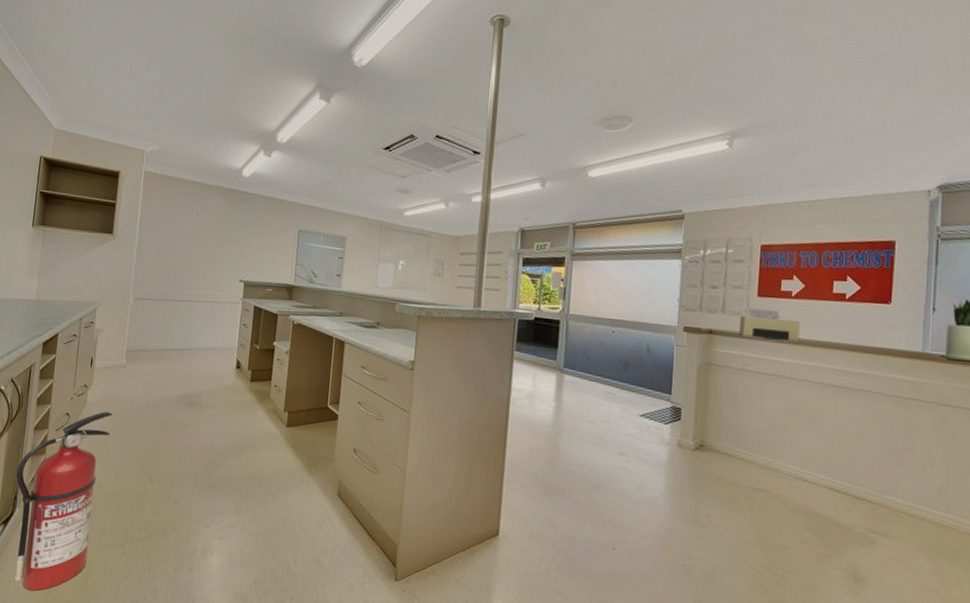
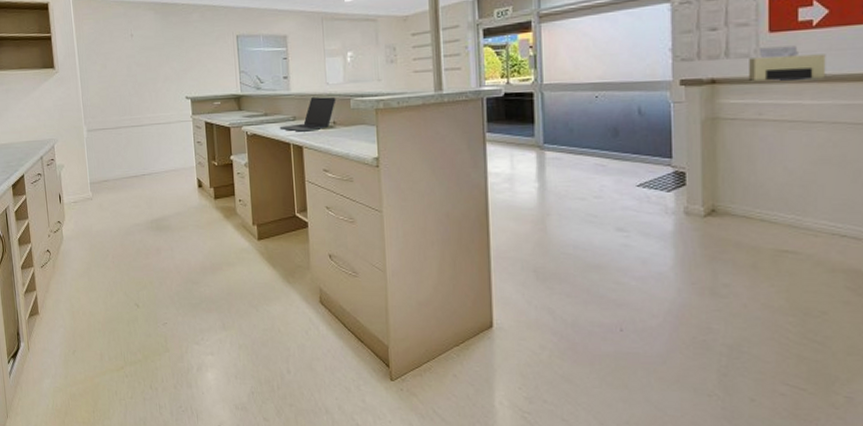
fire extinguisher: present [14,411,113,591] -> none [13,245,93,416]
laptop: none [325,297,383,329] -> present [279,97,336,132]

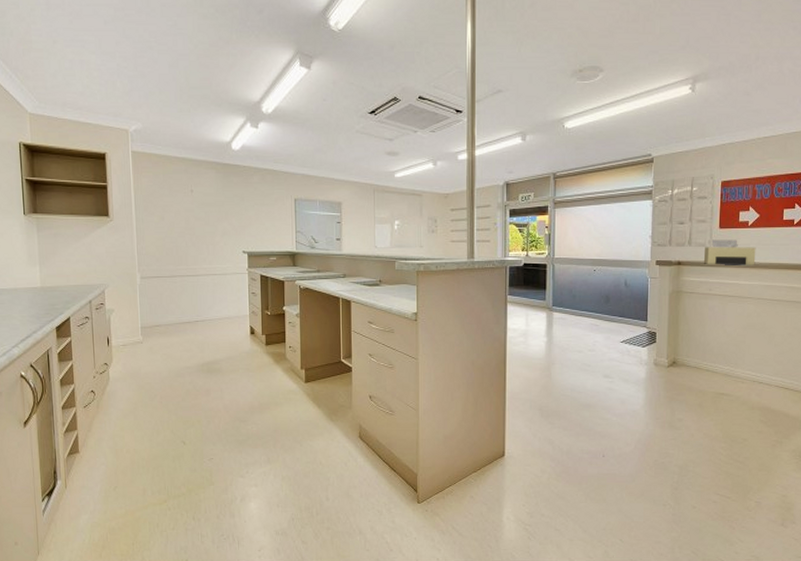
laptop: present [279,97,336,132] -> none [330,258,383,288]

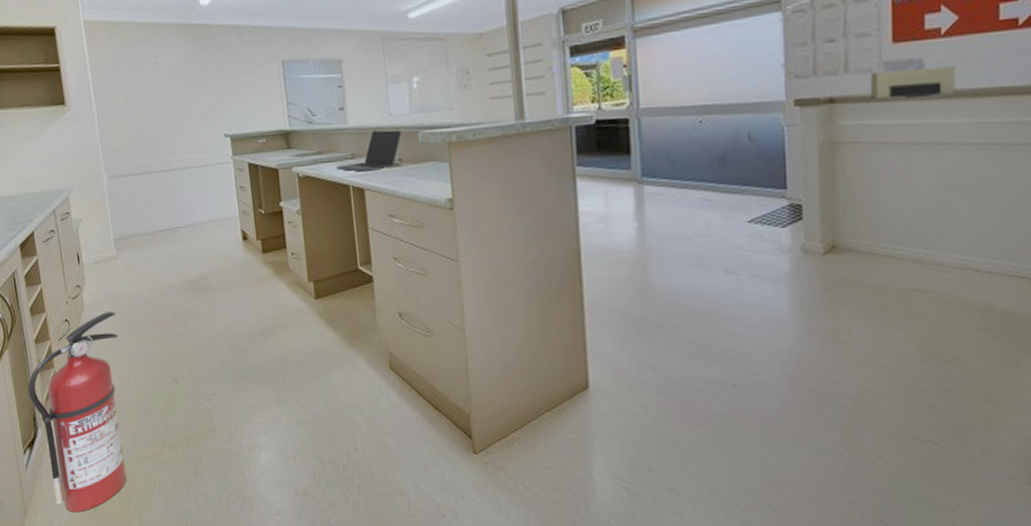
fire extinguisher: none [51,386,138,551] -> present [27,312,127,513]
laptop: none [330,258,383,288] -> present [336,130,402,172]

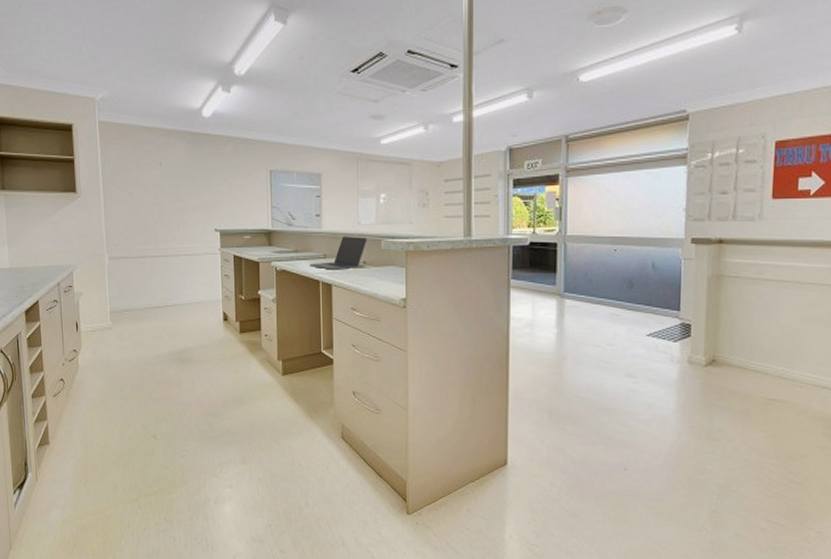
fire extinguisher: present [27,312,127,513] -> none [21,375,108,548]
printer: present [869,57,957,100] -> none [751,212,820,244]

